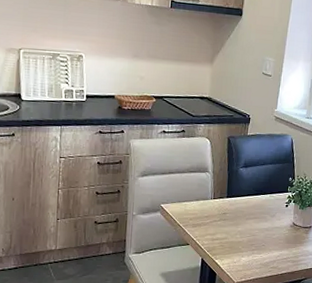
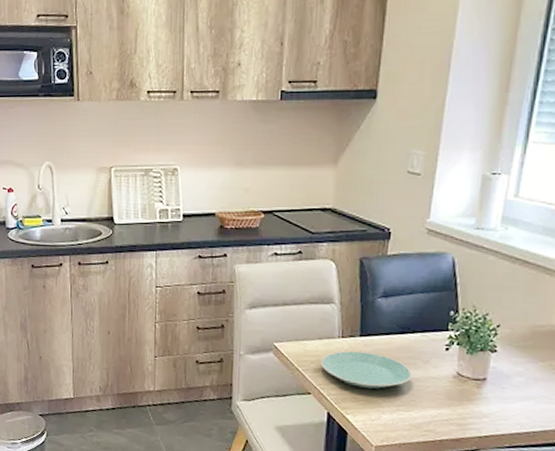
plate: none [197,209,263,238] -> present [320,351,412,389]

